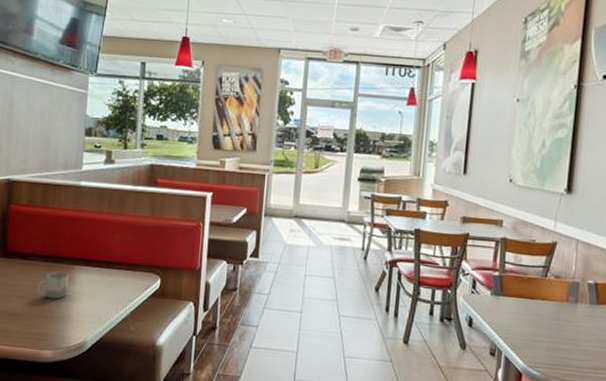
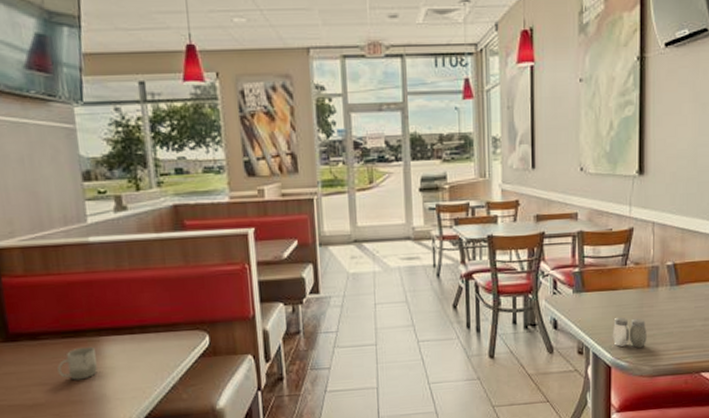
salt and pepper shaker: none [526,325,562,360] -> present [612,316,647,348]

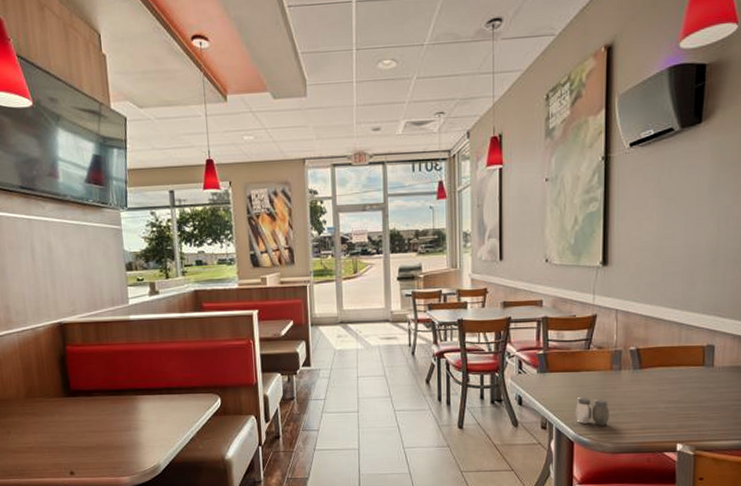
cup: present [57,346,98,380] -> none [105,403,135,429]

